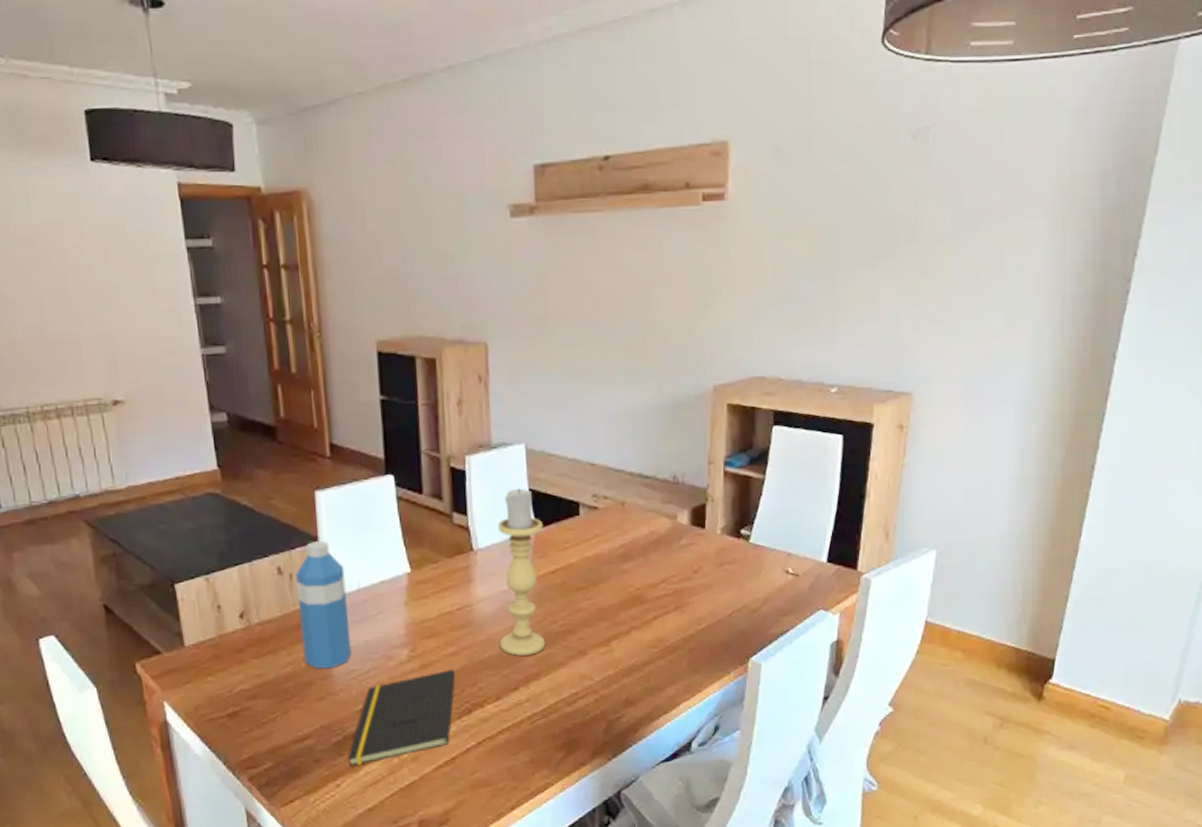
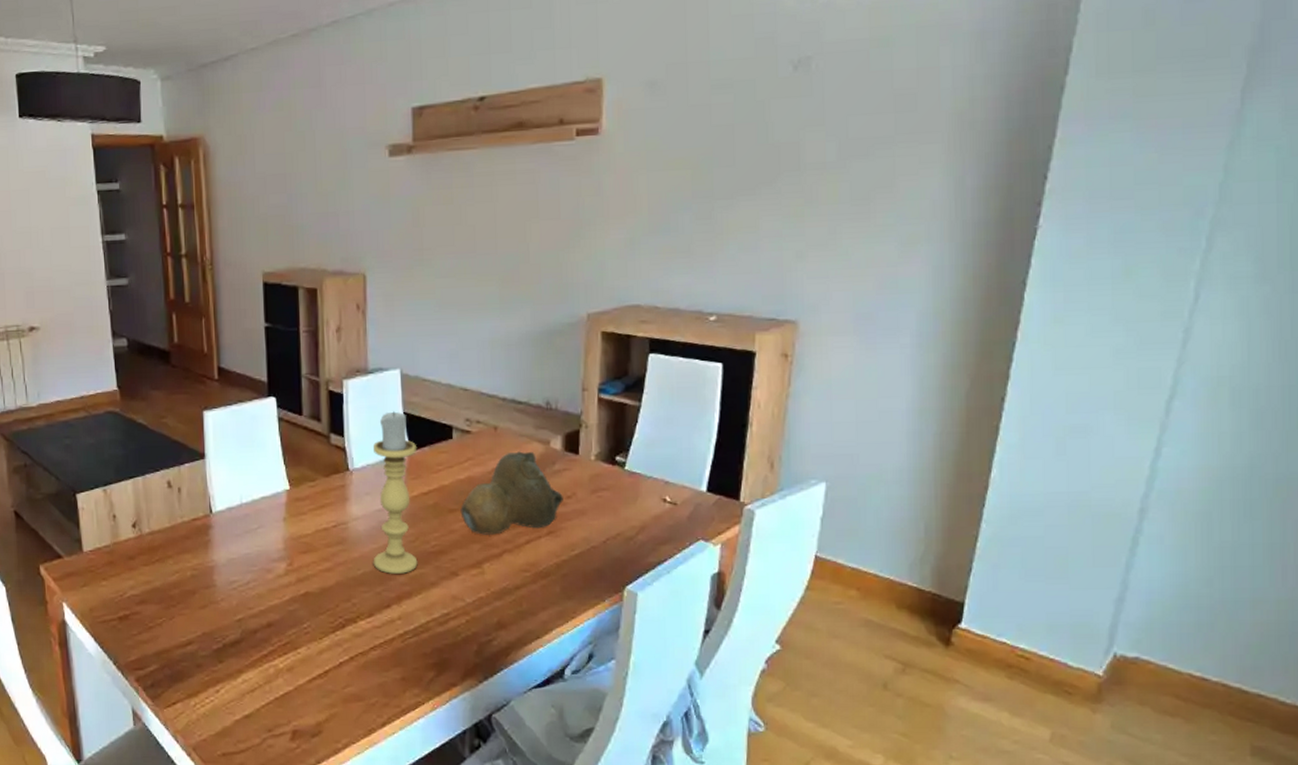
water bottle: present [295,541,352,669] -> none [183,458,233,578]
notepad: present [348,669,456,767] -> none [227,584,331,674]
decorative bowl: none [588,526,690,613] -> present [460,451,563,535]

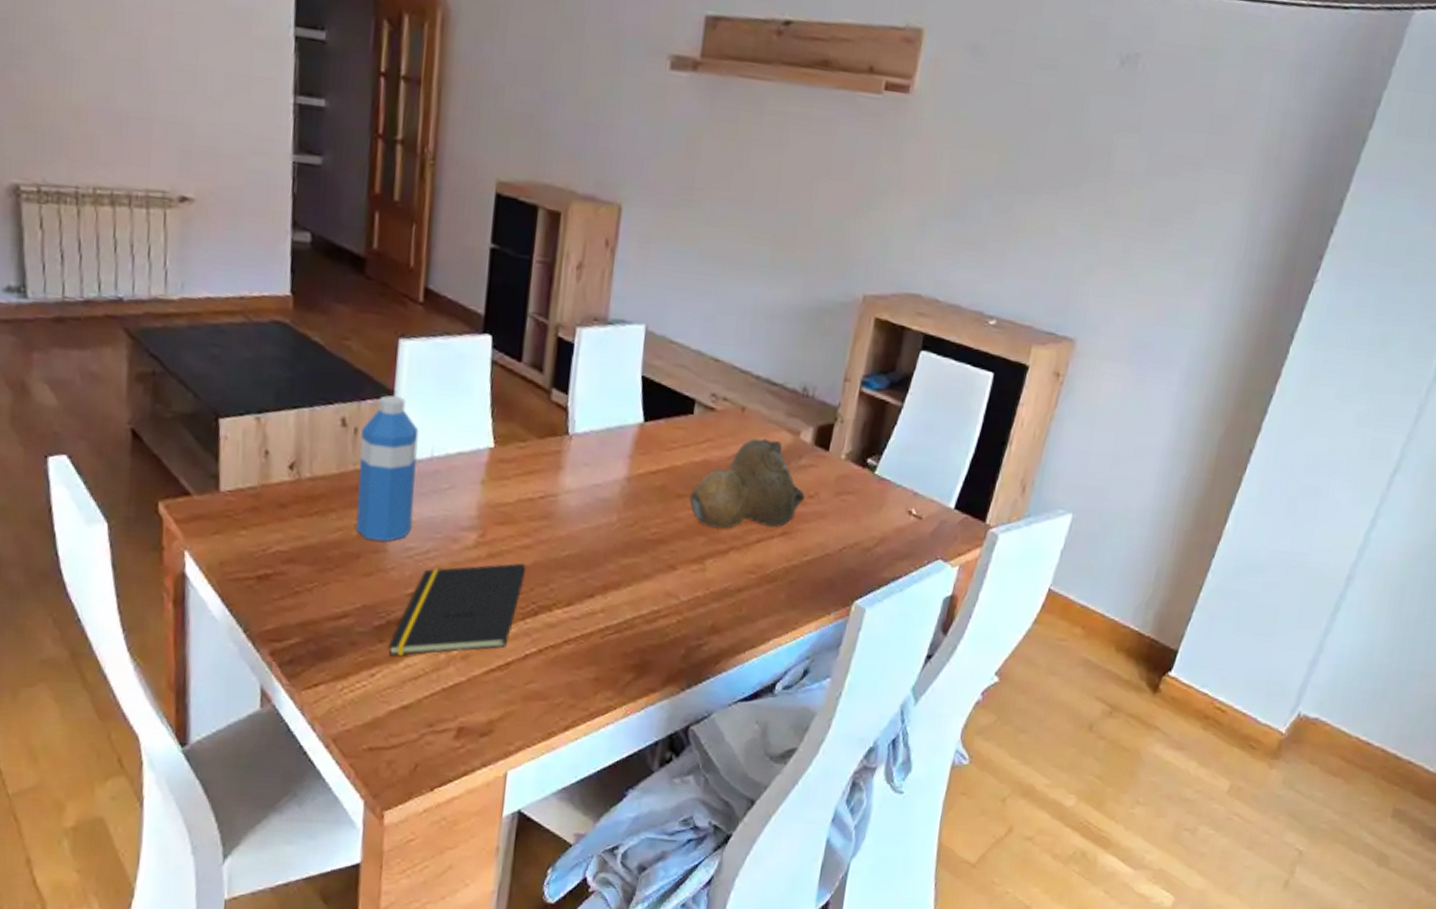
water bottle: none [183,458,233,578] -> present [356,395,419,542]
notepad: none [227,584,331,674] -> present [388,563,527,656]
candle holder: present [373,411,418,574] -> none [580,373,651,561]

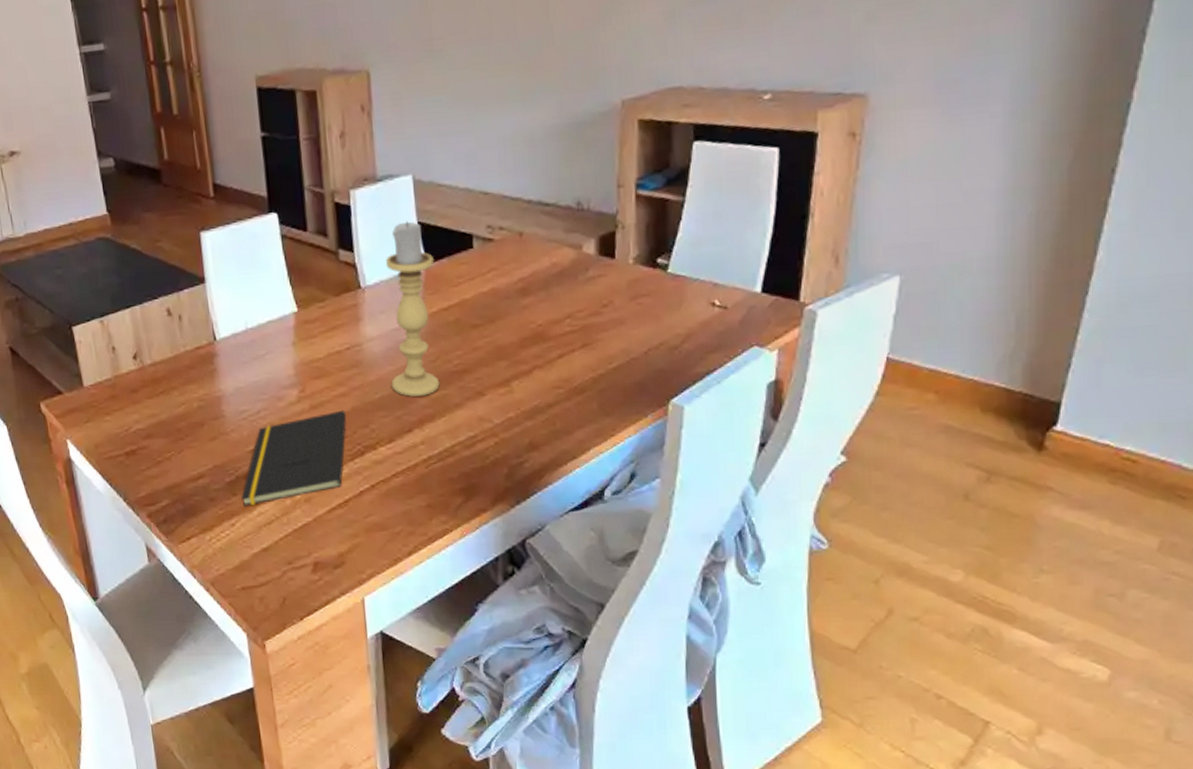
water bottle: present [356,395,419,542] -> none [184,282,242,409]
candle holder: none [580,373,651,561] -> present [386,221,440,397]
decorative bowl: present [689,438,805,529] -> none [484,258,599,351]

